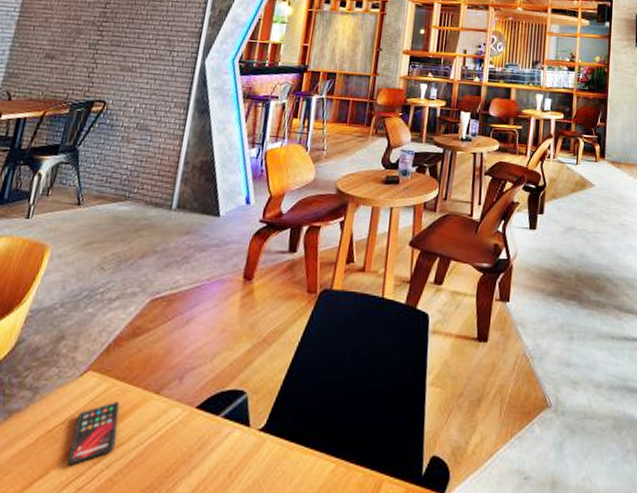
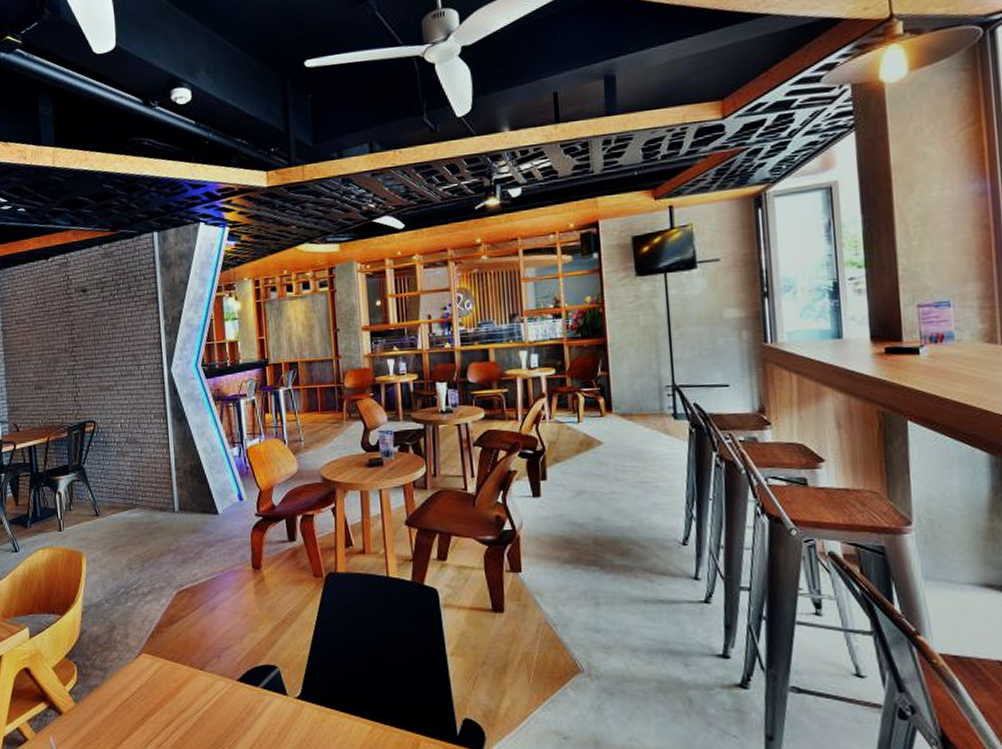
smartphone: present [67,401,120,466] -> none [142,677,178,728]

